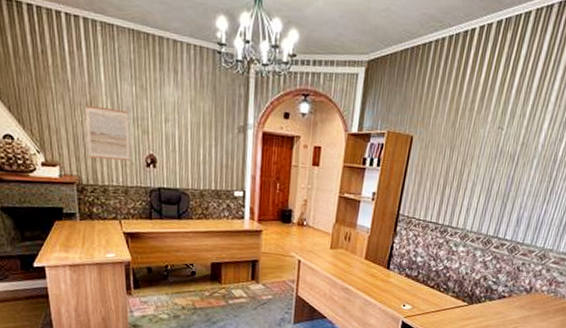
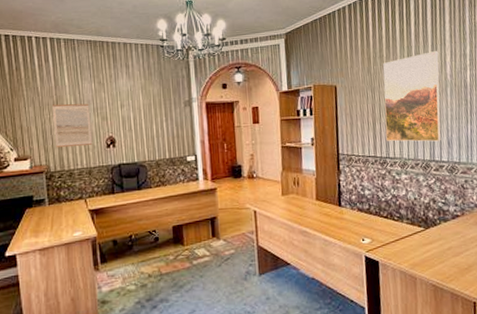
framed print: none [453,112,537,218] -> present [383,50,441,142]

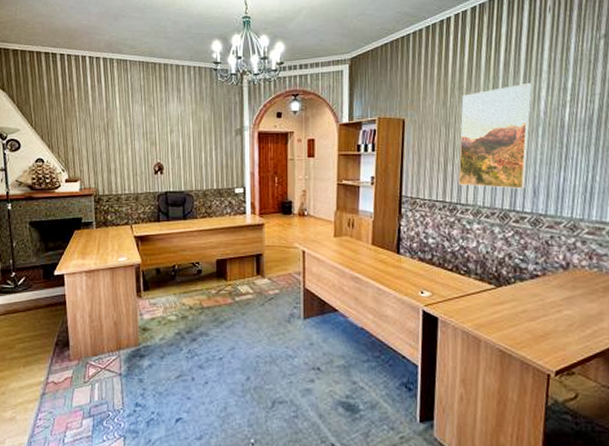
wall art: present [51,103,93,148] -> none [102,126,141,172]

